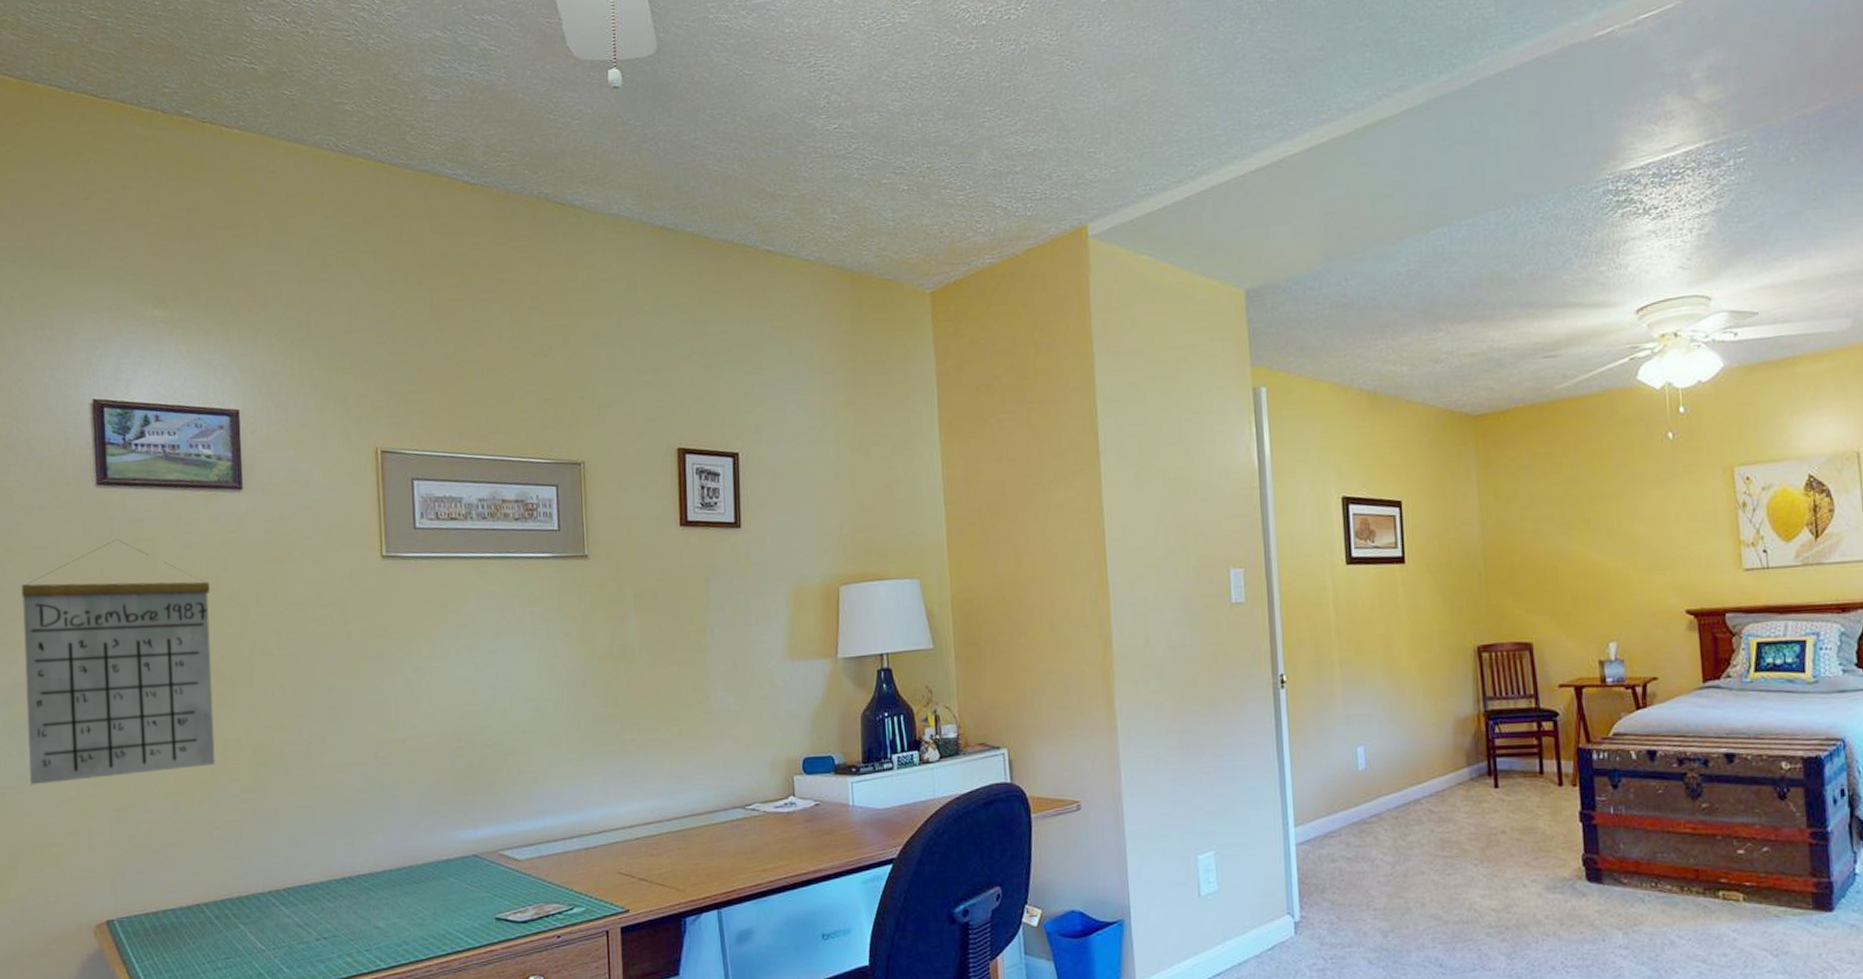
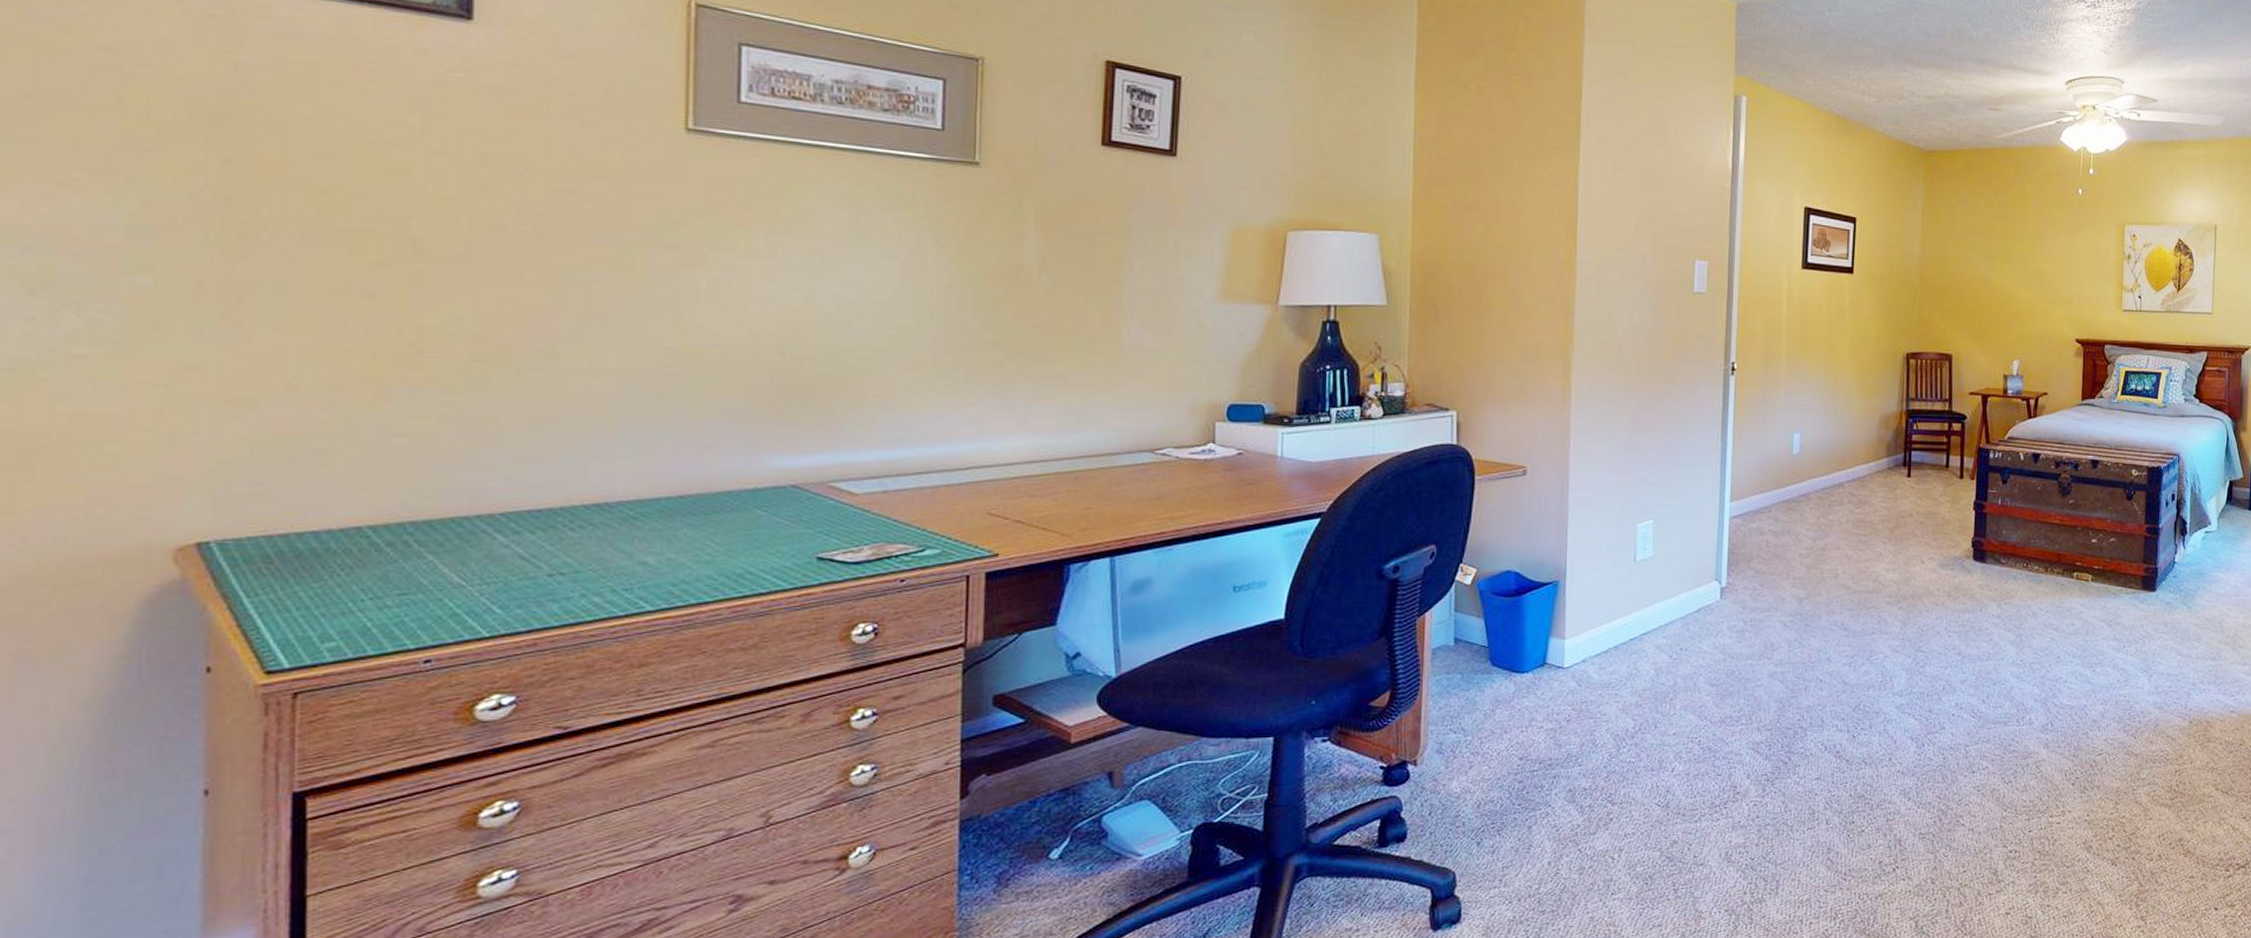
calendar: present [21,538,215,785] -> none [66,54,411,361]

